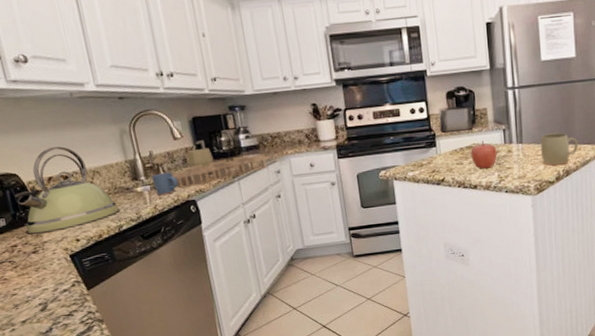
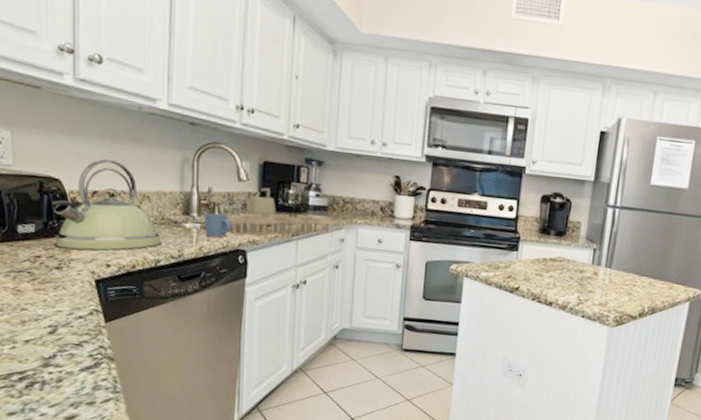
toaster: present [438,105,475,134] -> none [525,211,566,243]
fruit: present [470,140,498,169] -> none [552,255,583,287]
mug: present [540,132,578,166] -> none [628,263,671,301]

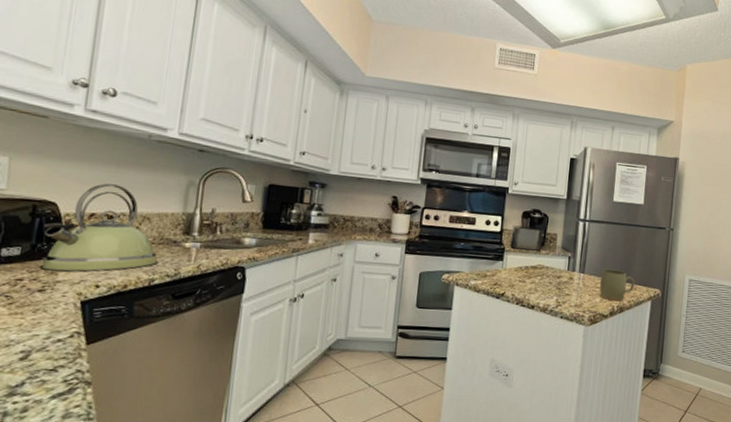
mug: present [204,212,232,239] -> none [204,232,233,257]
dish rack: present [226,213,337,235] -> none [227,231,337,253]
soap dispenser: present [248,187,276,227] -> none [249,208,279,245]
toaster: none [525,211,566,243] -> present [509,225,544,252]
mug: none [628,263,671,301] -> present [599,268,635,301]

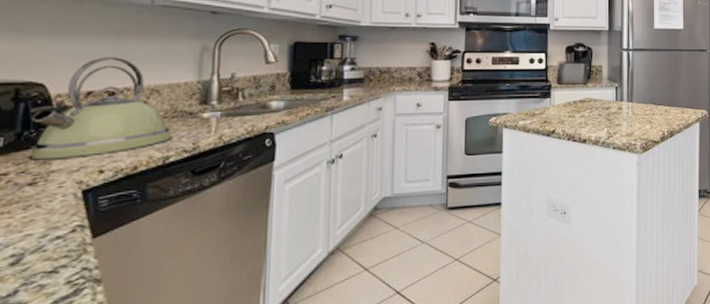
mug: present [599,268,635,301] -> none [648,95,682,126]

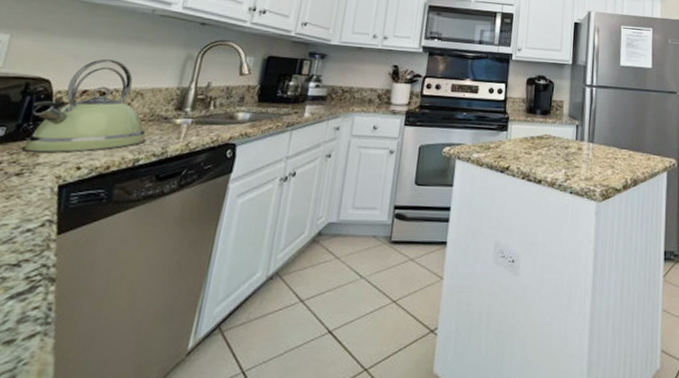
toaster: present [555,61,590,86] -> none [513,93,550,121]

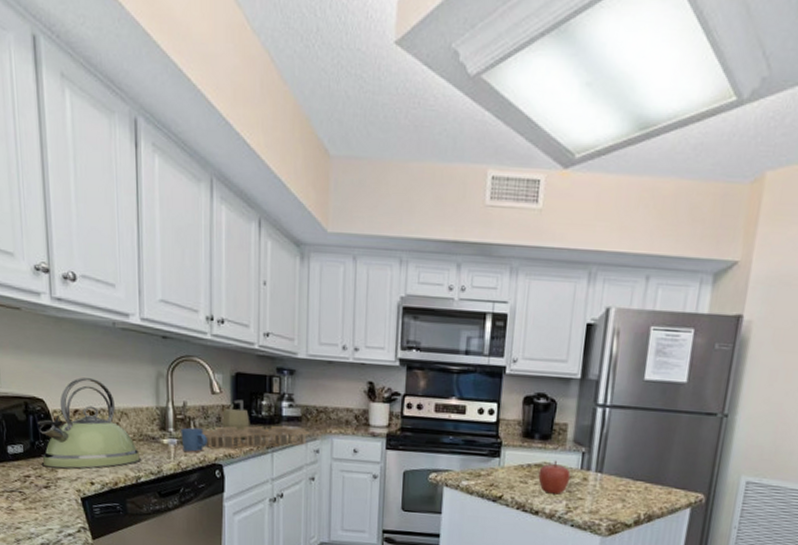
mug: none [195,107,226,133] -> present [181,427,207,453]
dish rack: none [220,104,334,129] -> present [202,425,311,450]
soap dispenser: none [244,80,275,119] -> present [222,399,250,440]
fruit: none [540,132,568,164] -> present [538,460,571,495]

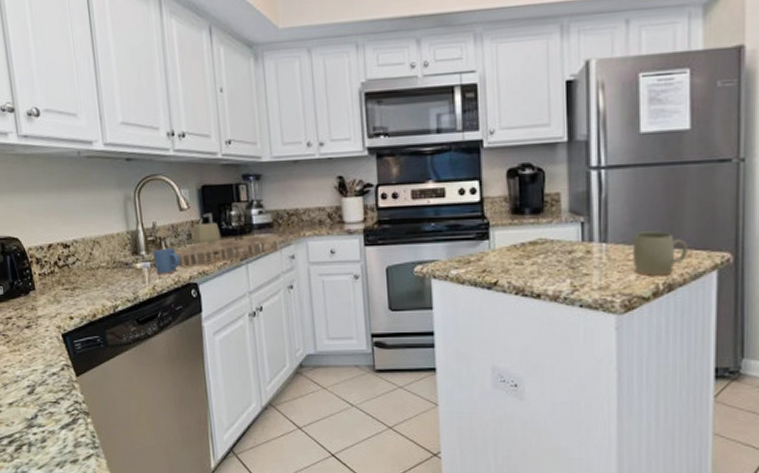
kettle: present [37,377,141,470] -> none [14,211,117,308]
fruit: present [538,460,571,495] -> none [535,235,571,273]
mug: none [621,467,669,508] -> present [632,231,687,276]

